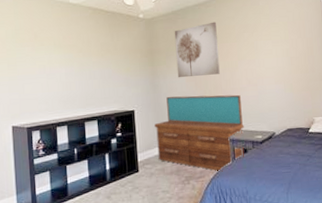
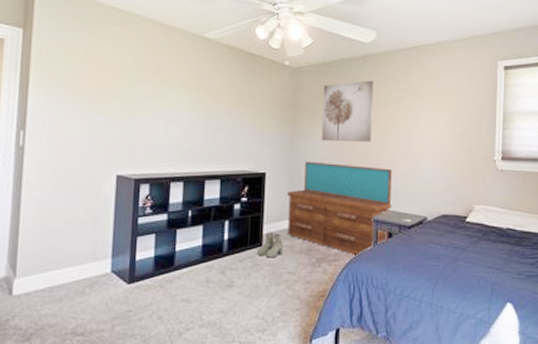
boots: none [135,159,157,181] -> present [257,232,284,258]

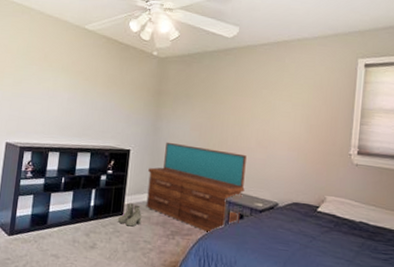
wall art: present [321,80,373,142] -> none [182,71,234,129]

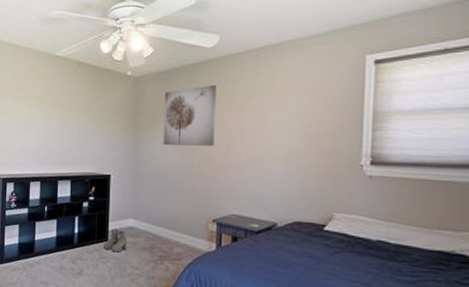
dresser: present [146,142,247,234] -> none [131,164,237,258]
wall art: none [182,71,234,129] -> present [163,84,216,146]

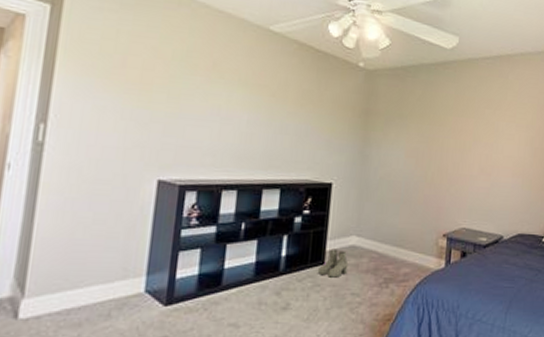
wall art: present [163,84,216,146] -> none [395,88,453,154]

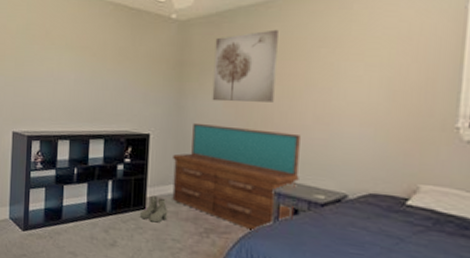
dresser: none [353,172,469,277] -> present [172,122,301,233]
wall art: none [395,88,453,154] -> present [212,29,279,102]

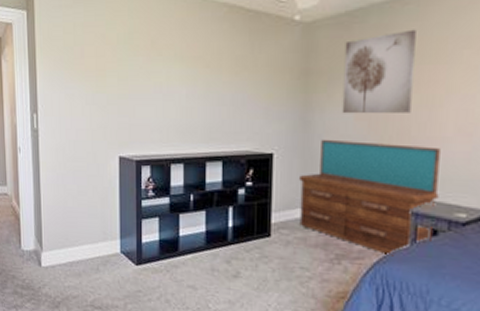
boots: present [140,195,168,223] -> none [265,221,296,251]

